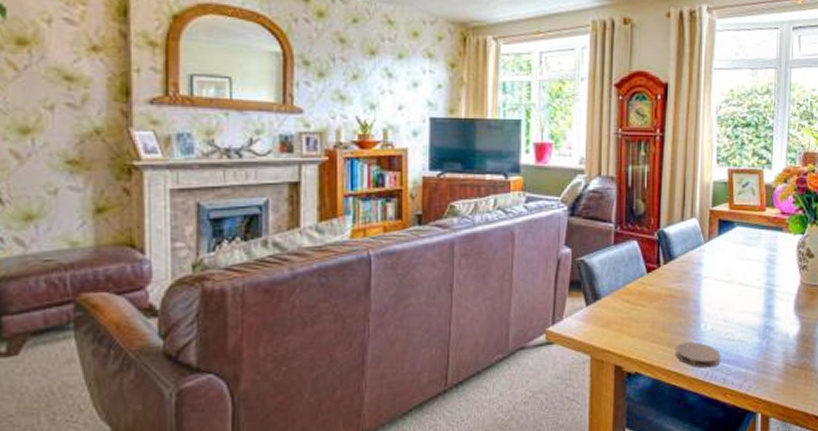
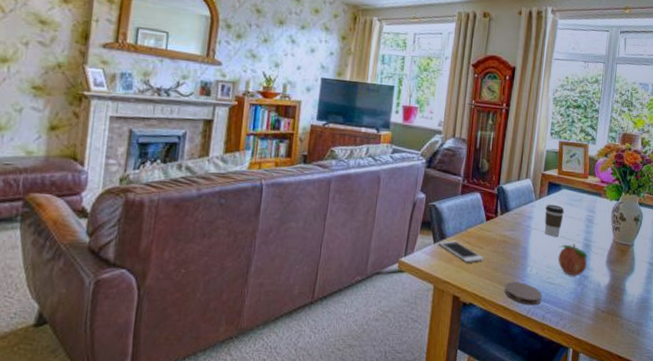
cell phone: none [591,300,648,326] -> present [438,240,484,263]
coffee cup: none [716,246,740,284] -> present [544,204,564,237]
fruit: none [736,290,771,329] -> present [558,243,587,276]

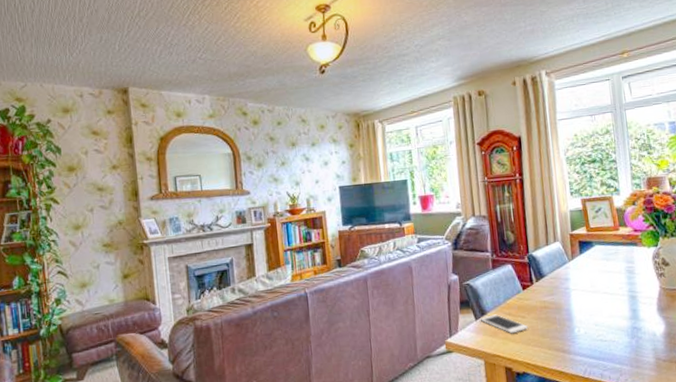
coaster: present [504,282,542,305] -> none [555,344,597,366]
coffee cup: present [544,204,564,237] -> none [580,262,602,294]
fruit: present [558,243,587,276] -> none [603,297,637,330]

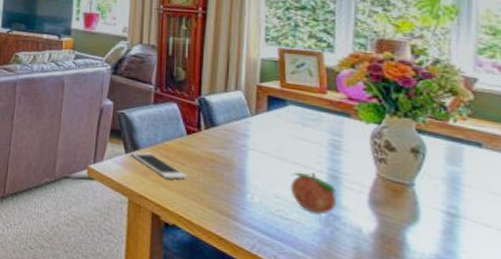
fruit: none [603,297,637,330] -> present [290,172,336,214]

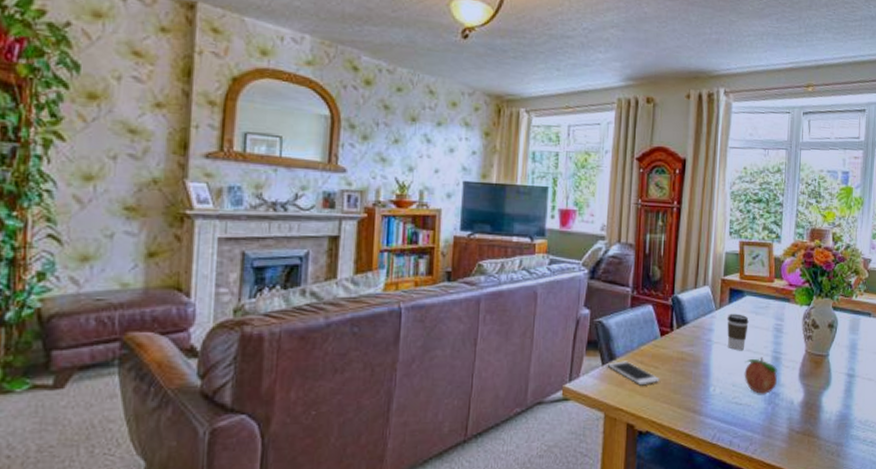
coffee cup: none [265,121,294,162] -> present [727,313,749,350]

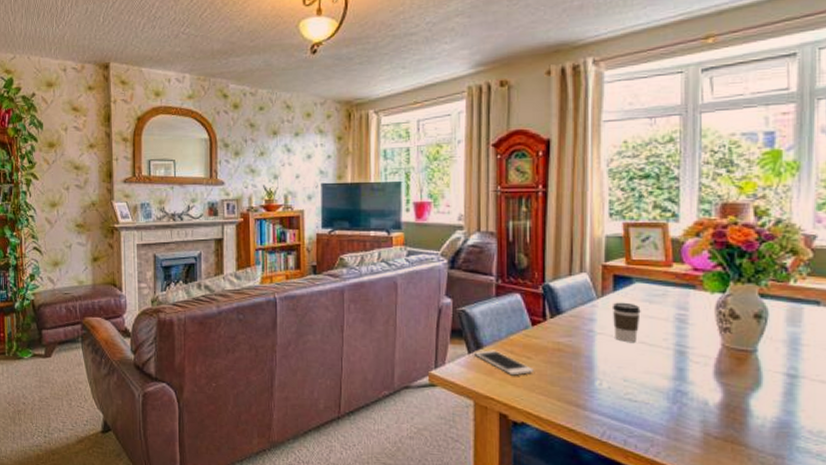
fruit: present [744,357,777,394] -> none [638,350,683,392]

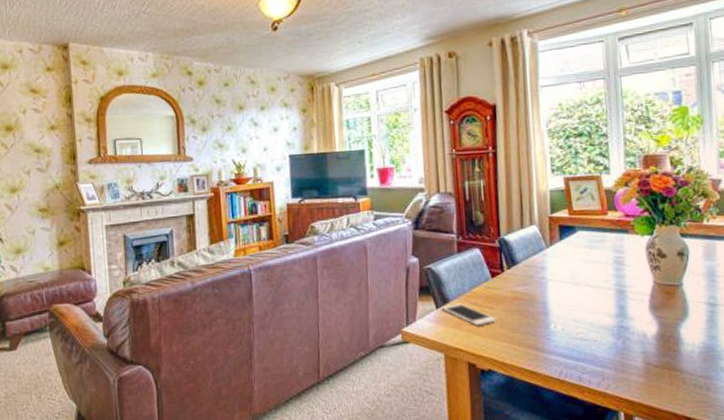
coffee cup: present [611,302,641,342] -> none [559,249,585,286]

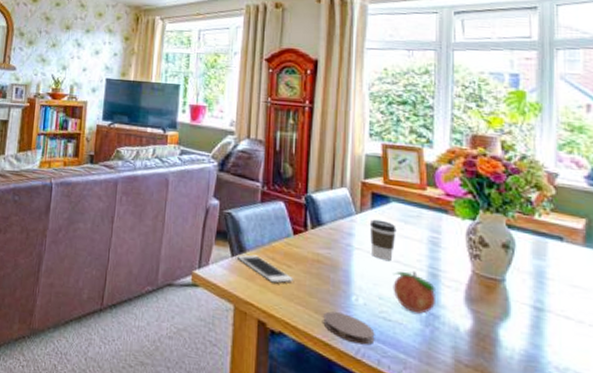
coaster: none [527,341,575,367] -> present [323,311,375,345]
coffee cup: none [559,249,585,286] -> present [369,219,397,261]
fruit: none [585,291,624,329] -> present [393,271,435,314]

